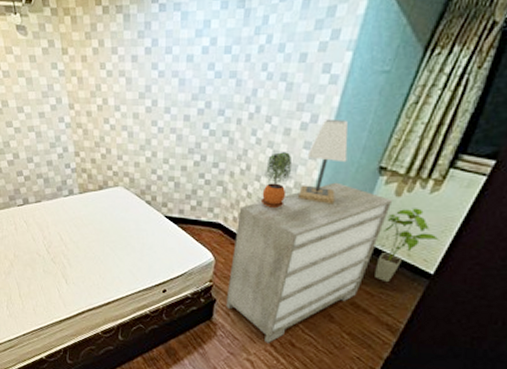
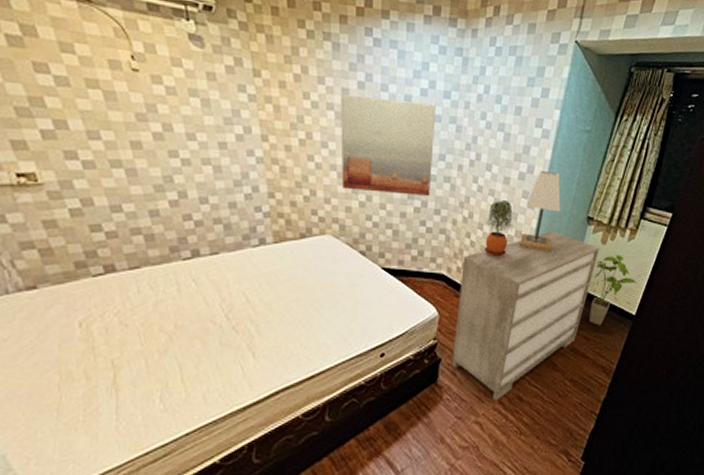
wall art: none [130,60,217,151] -> present [339,94,436,197]

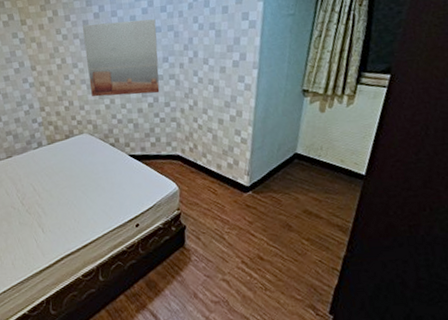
dresser: present [451,231,600,401] -> none [193,106,320,261]
potted plant: present [484,200,513,257] -> none [210,86,234,136]
lamp: present [518,170,561,253] -> none [241,55,276,126]
house plant: present [590,255,637,326] -> none [316,120,363,188]

